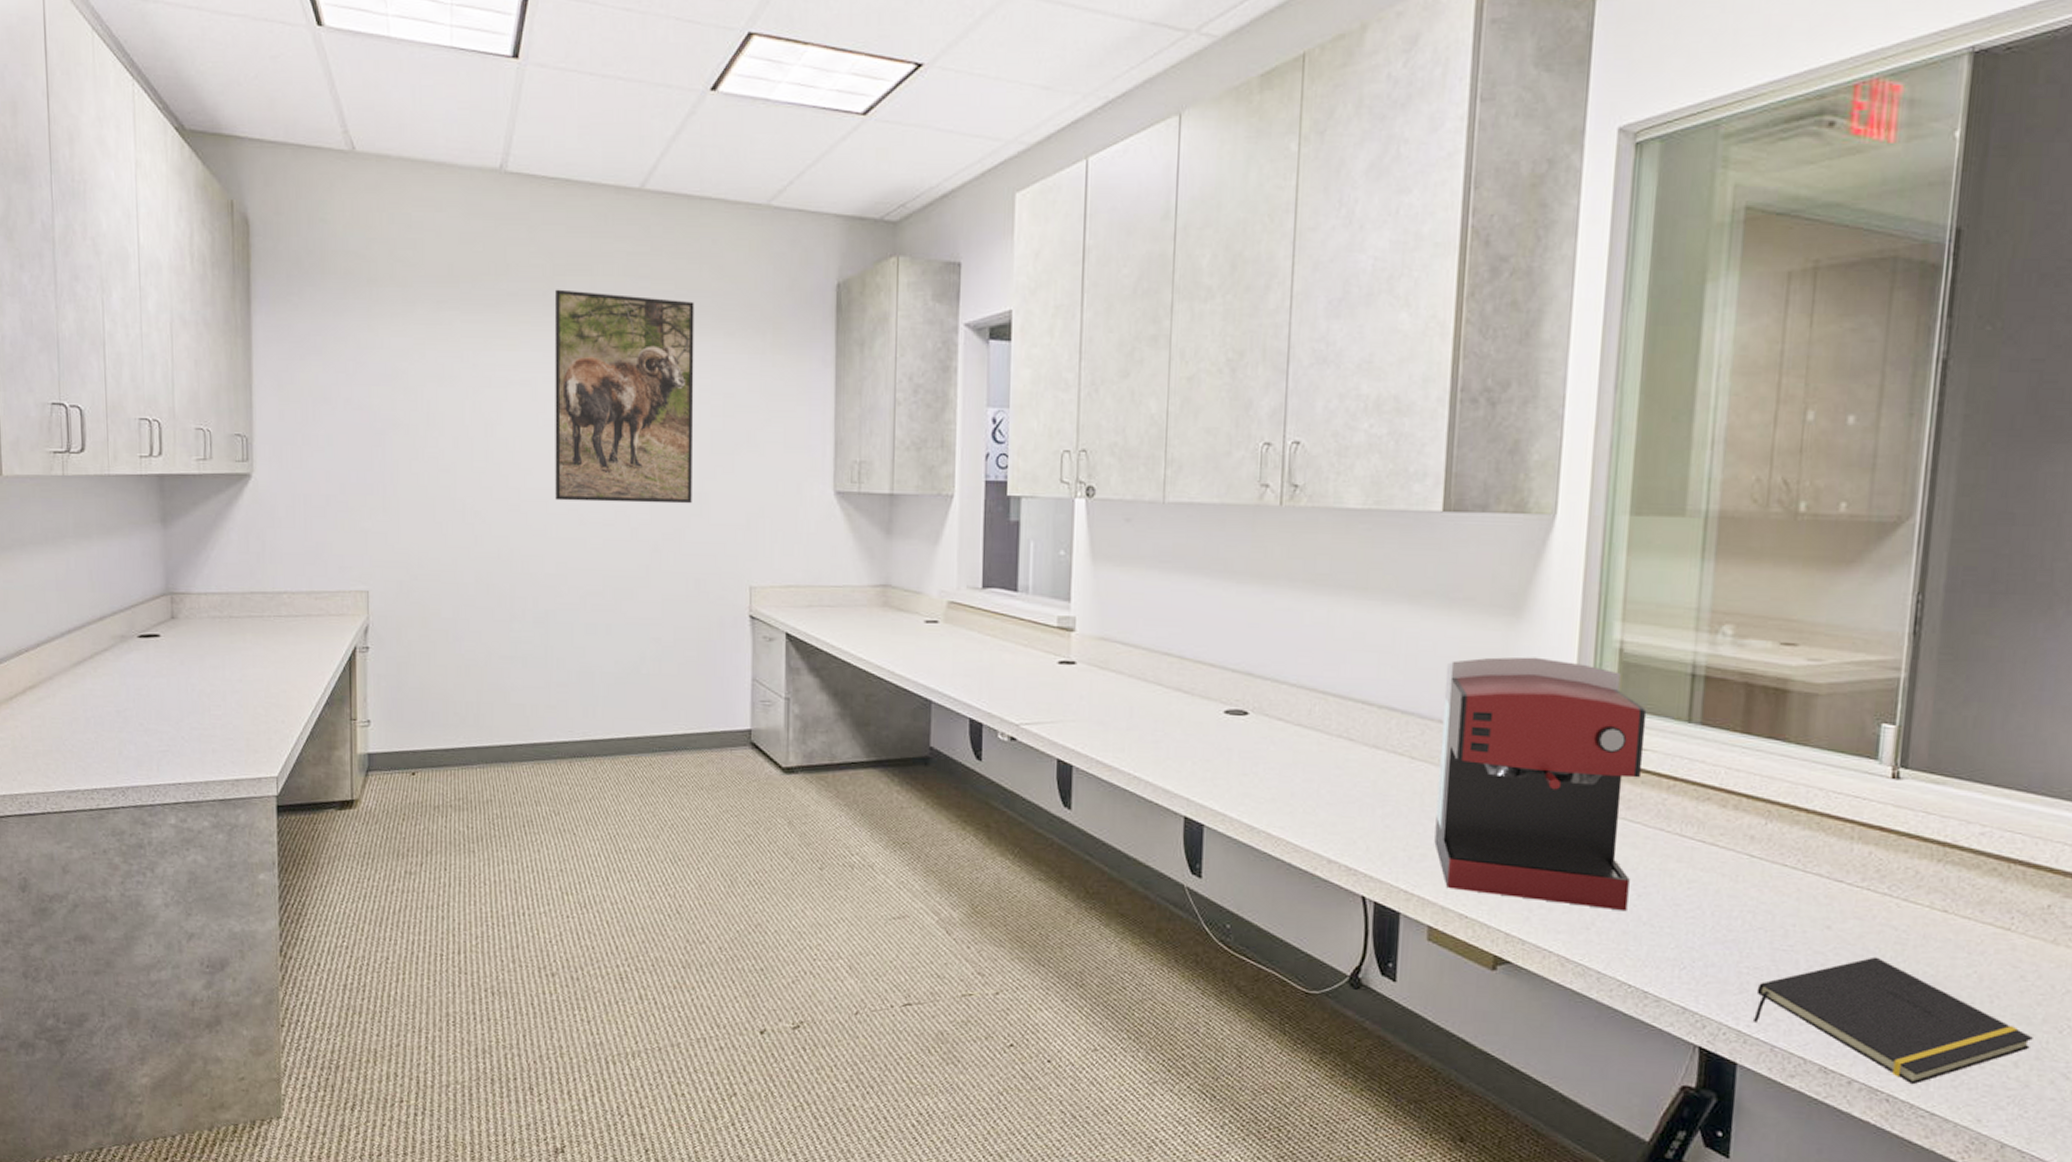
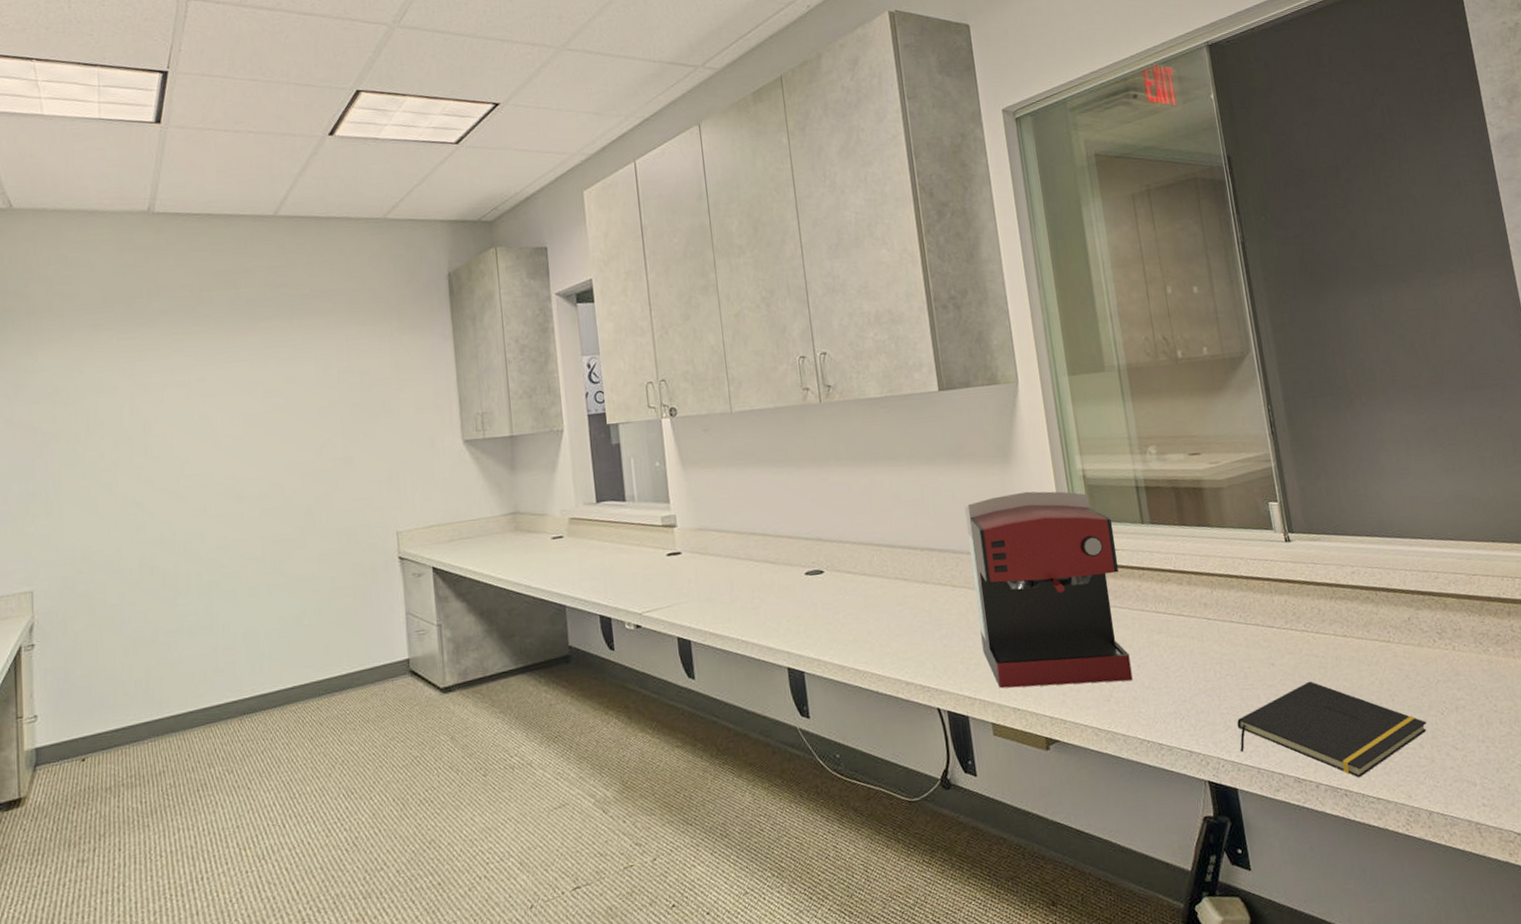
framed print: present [554,289,694,504] -> none [202,300,339,482]

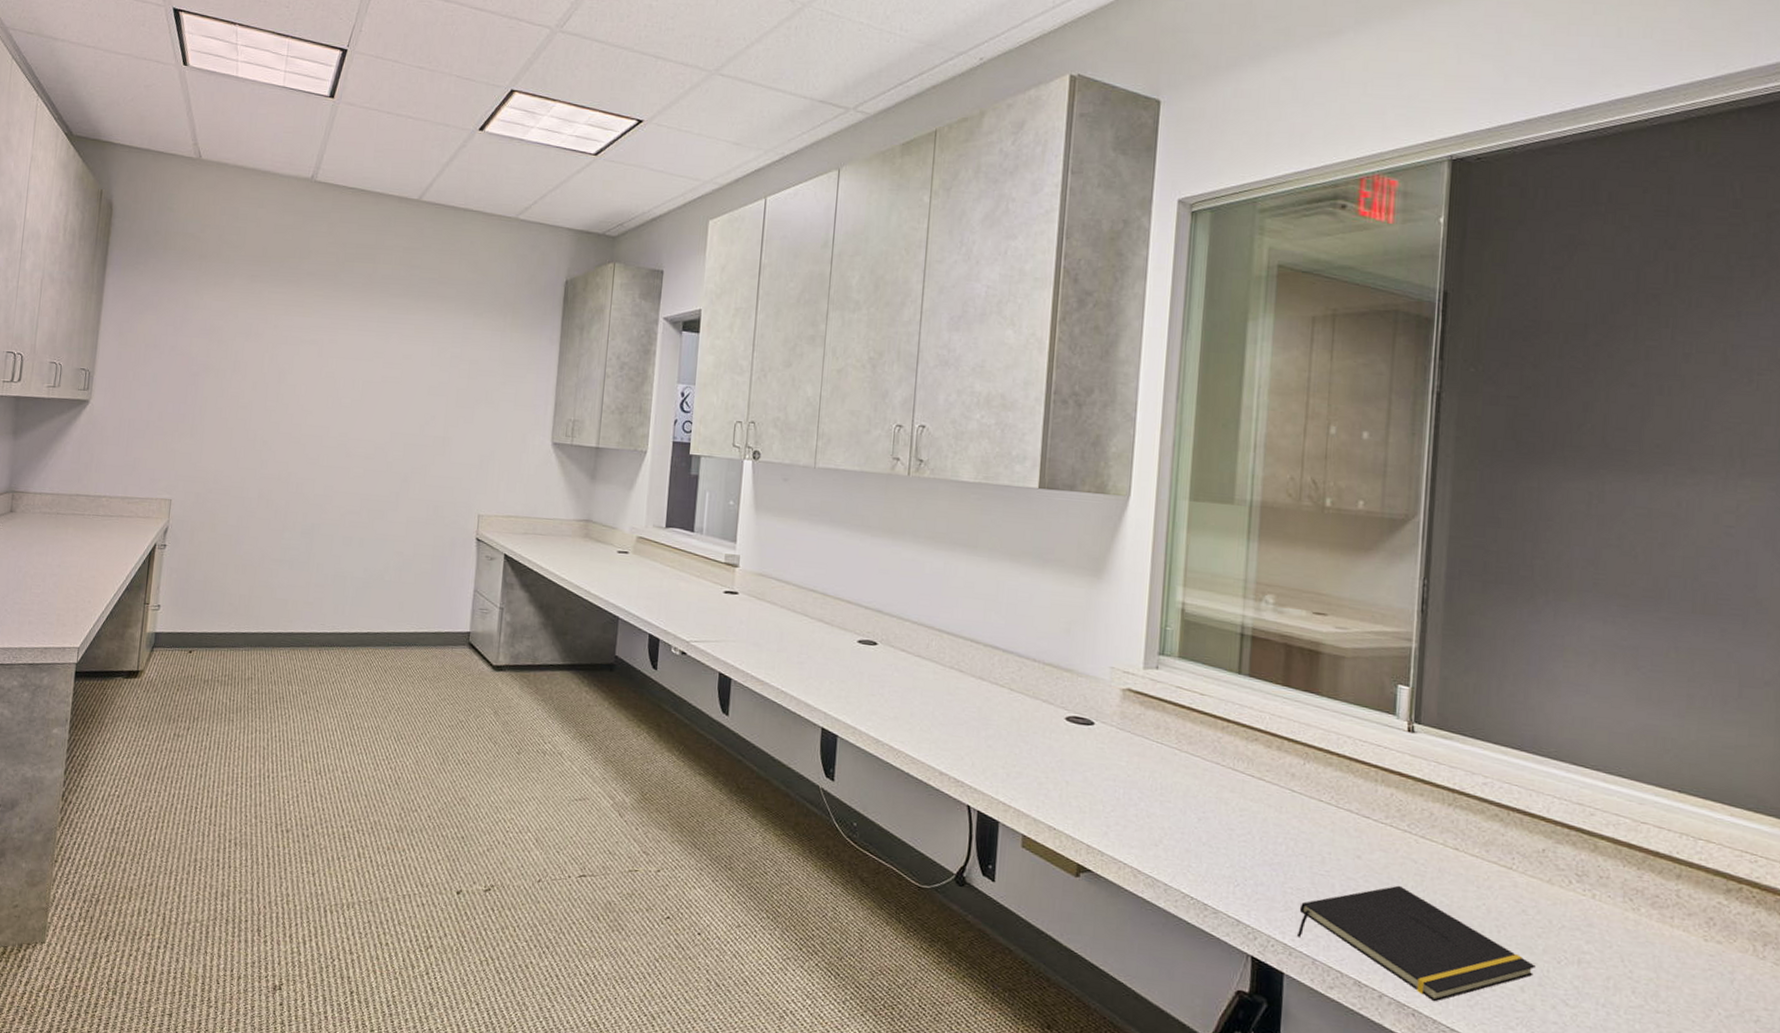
coffee maker: present [964,491,1133,689] -> none [1028,609,1204,833]

